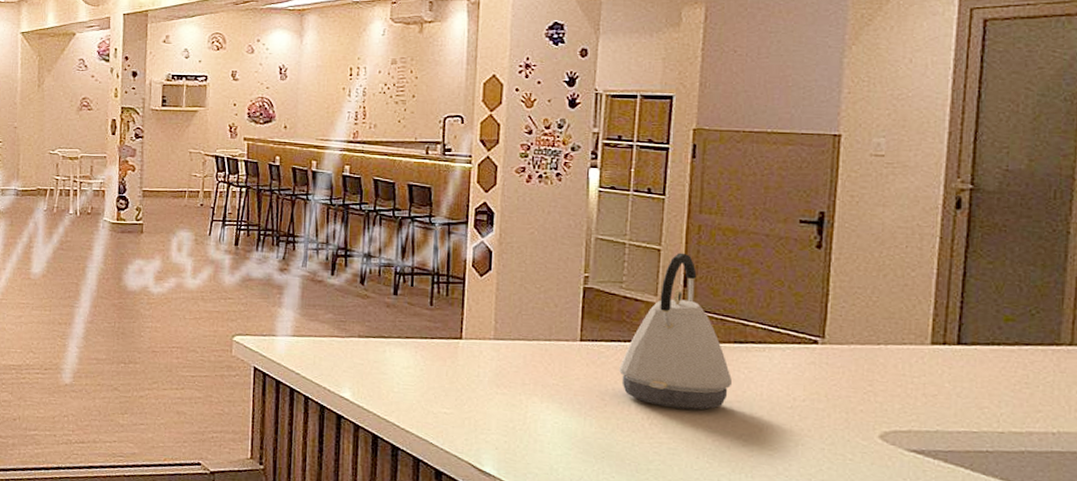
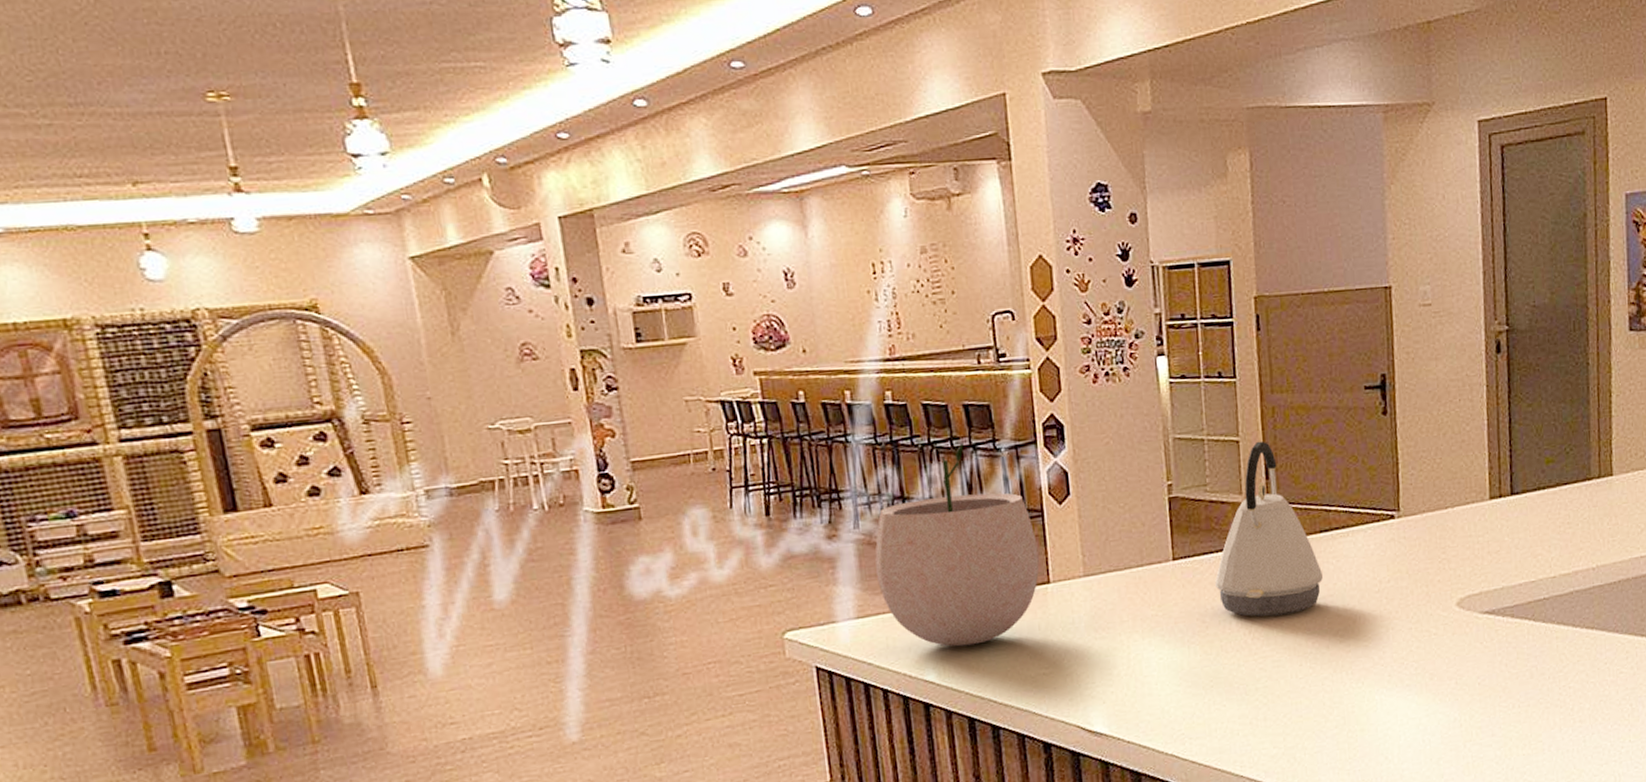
plant pot: none [314,214,456,377] -> present [875,442,1040,647]

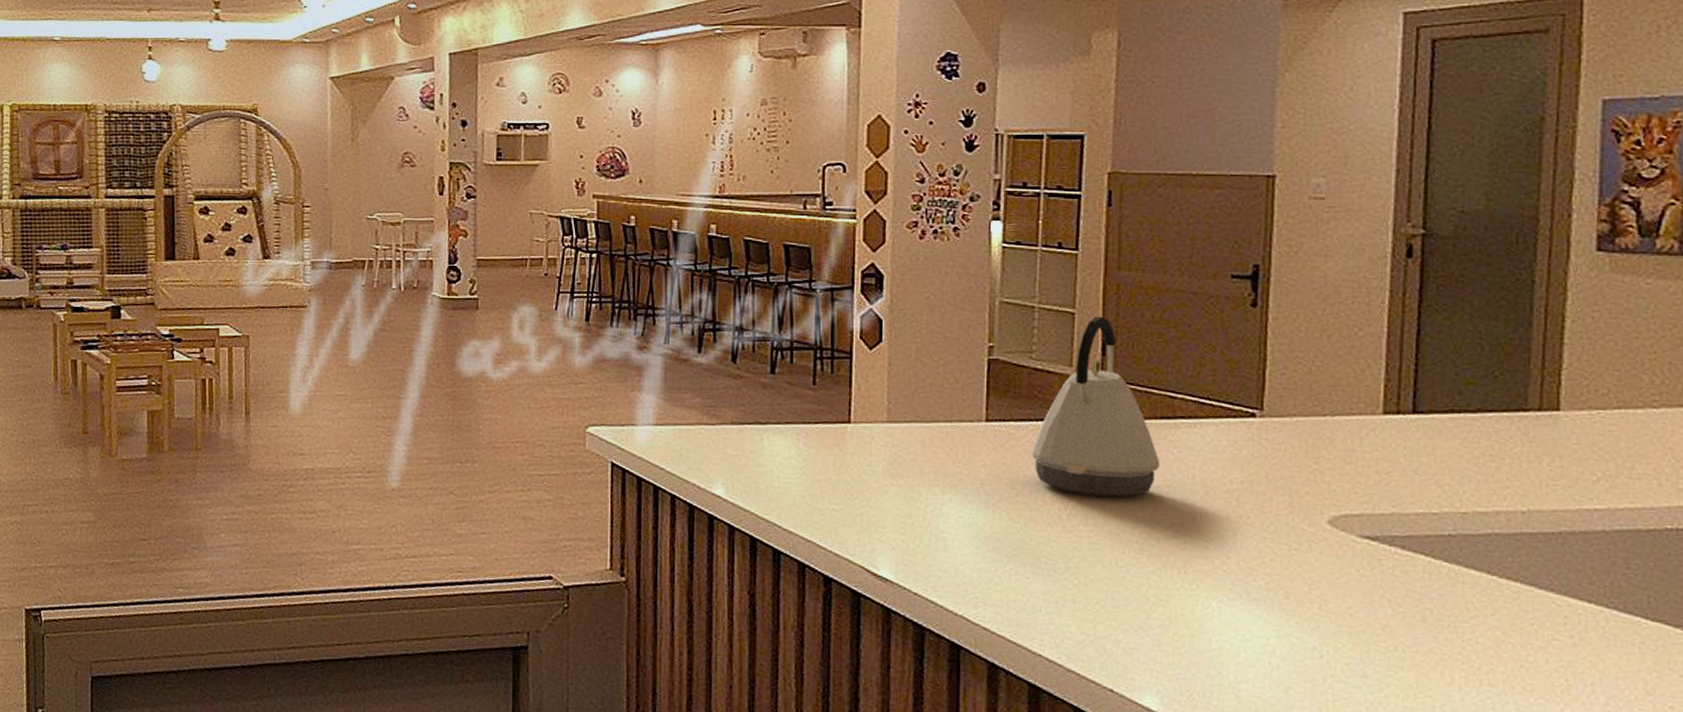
plant pot: present [875,442,1040,647] -> none [680,279,842,469]

